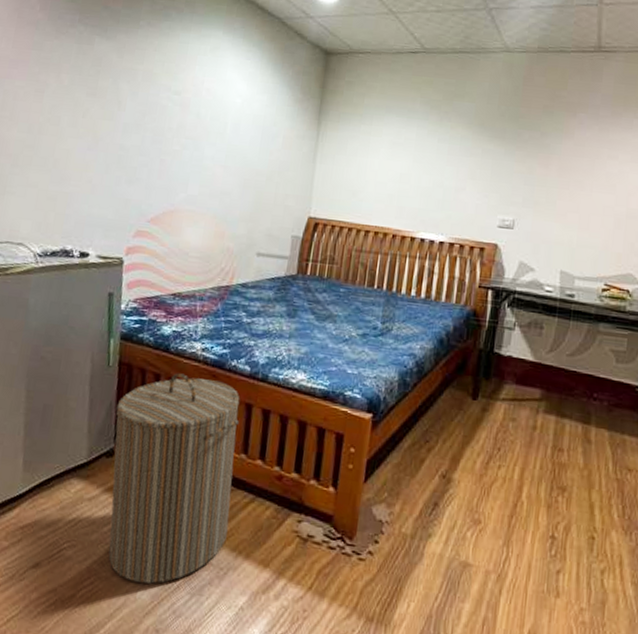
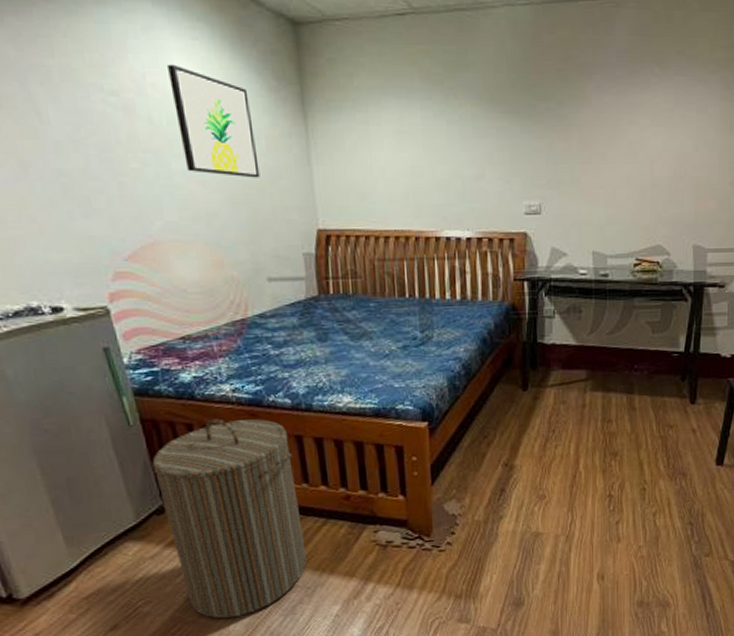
wall art: none [215,75,278,169] -> present [166,64,260,178]

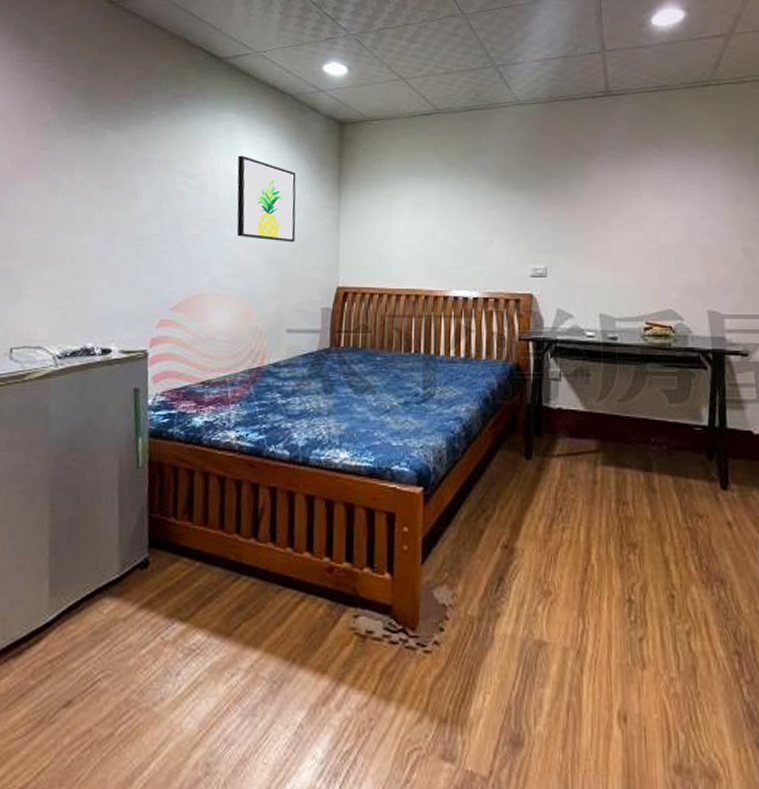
laundry hamper: present [152,418,307,618] -> none [148,466,283,709]

